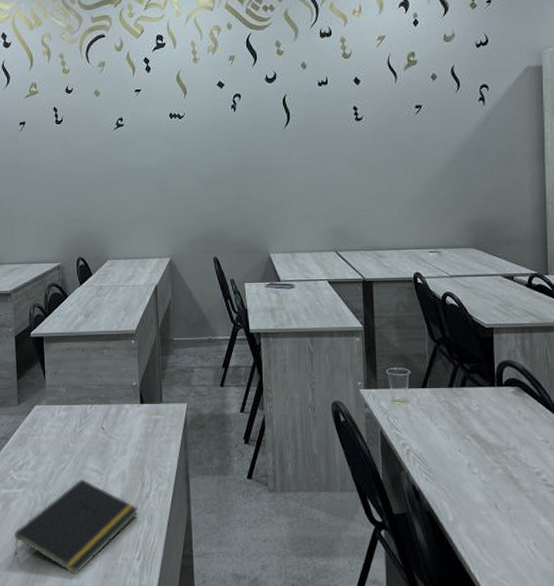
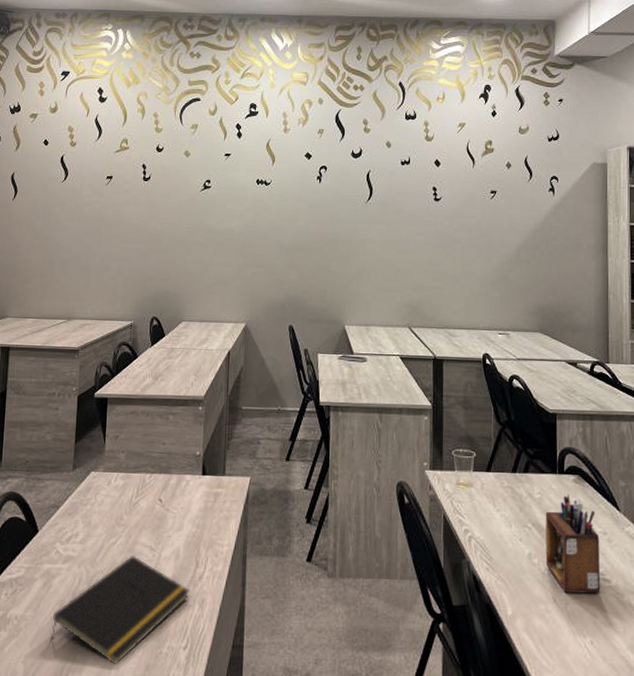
desk organizer: none [484,405,543,499] -> present [545,493,601,594]

